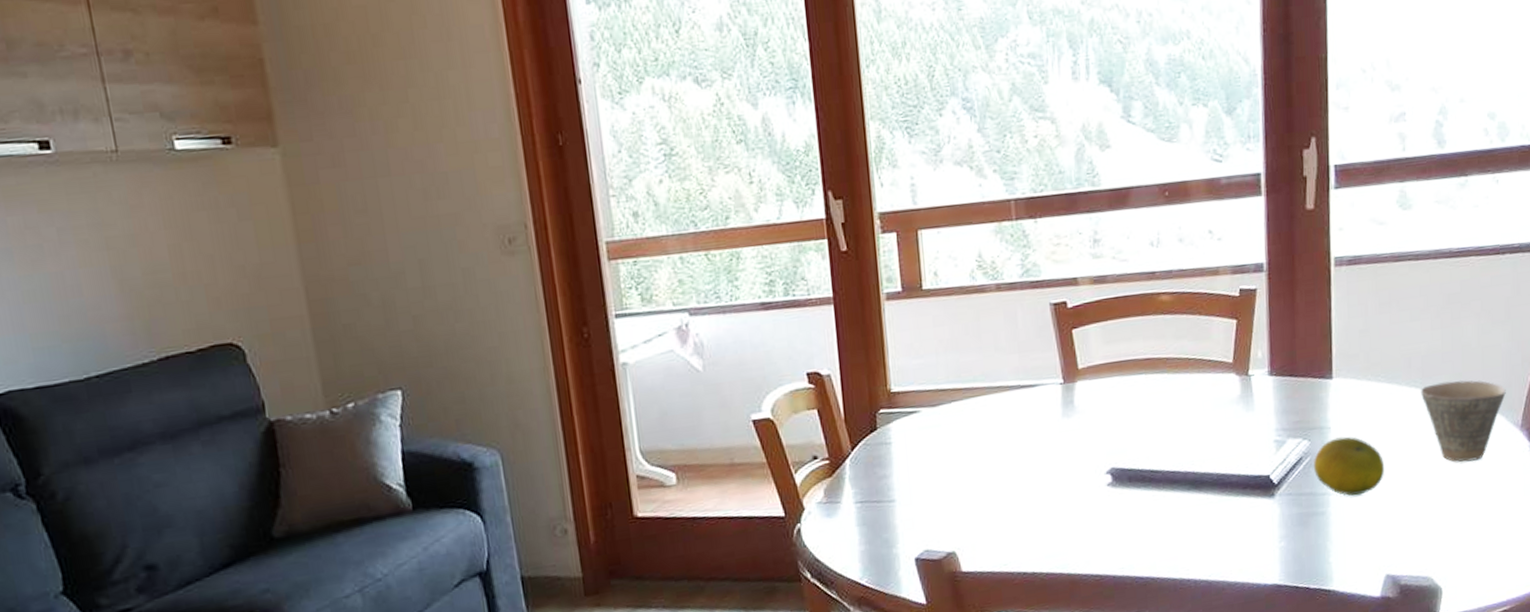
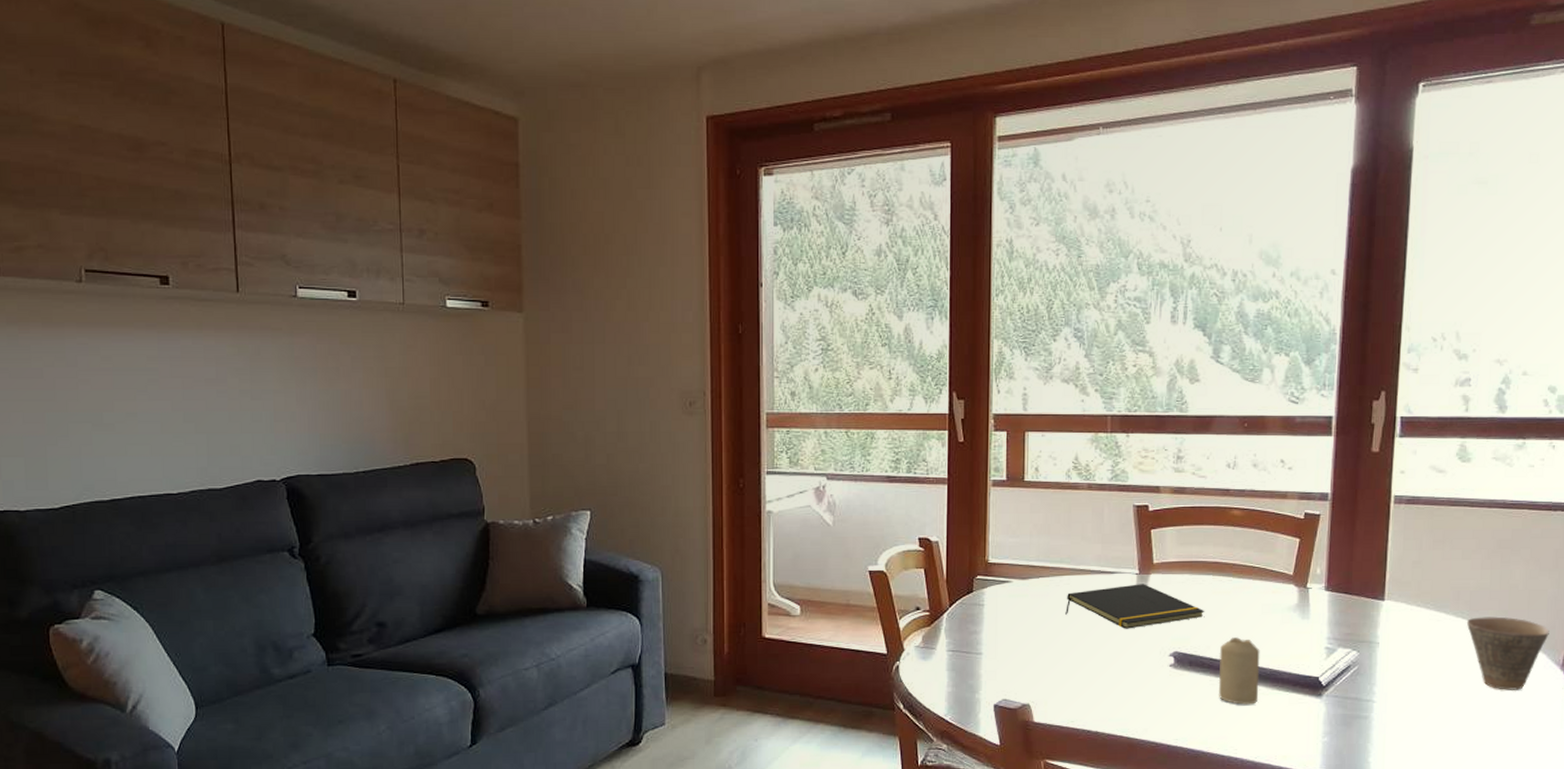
notepad: none [985,394,1141,450] -> present [1065,584,1205,629]
candle: none [1160,442,1207,519] -> present [1218,637,1260,705]
fruit: present [1313,436,1385,496] -> none [1360,652,1428,706]

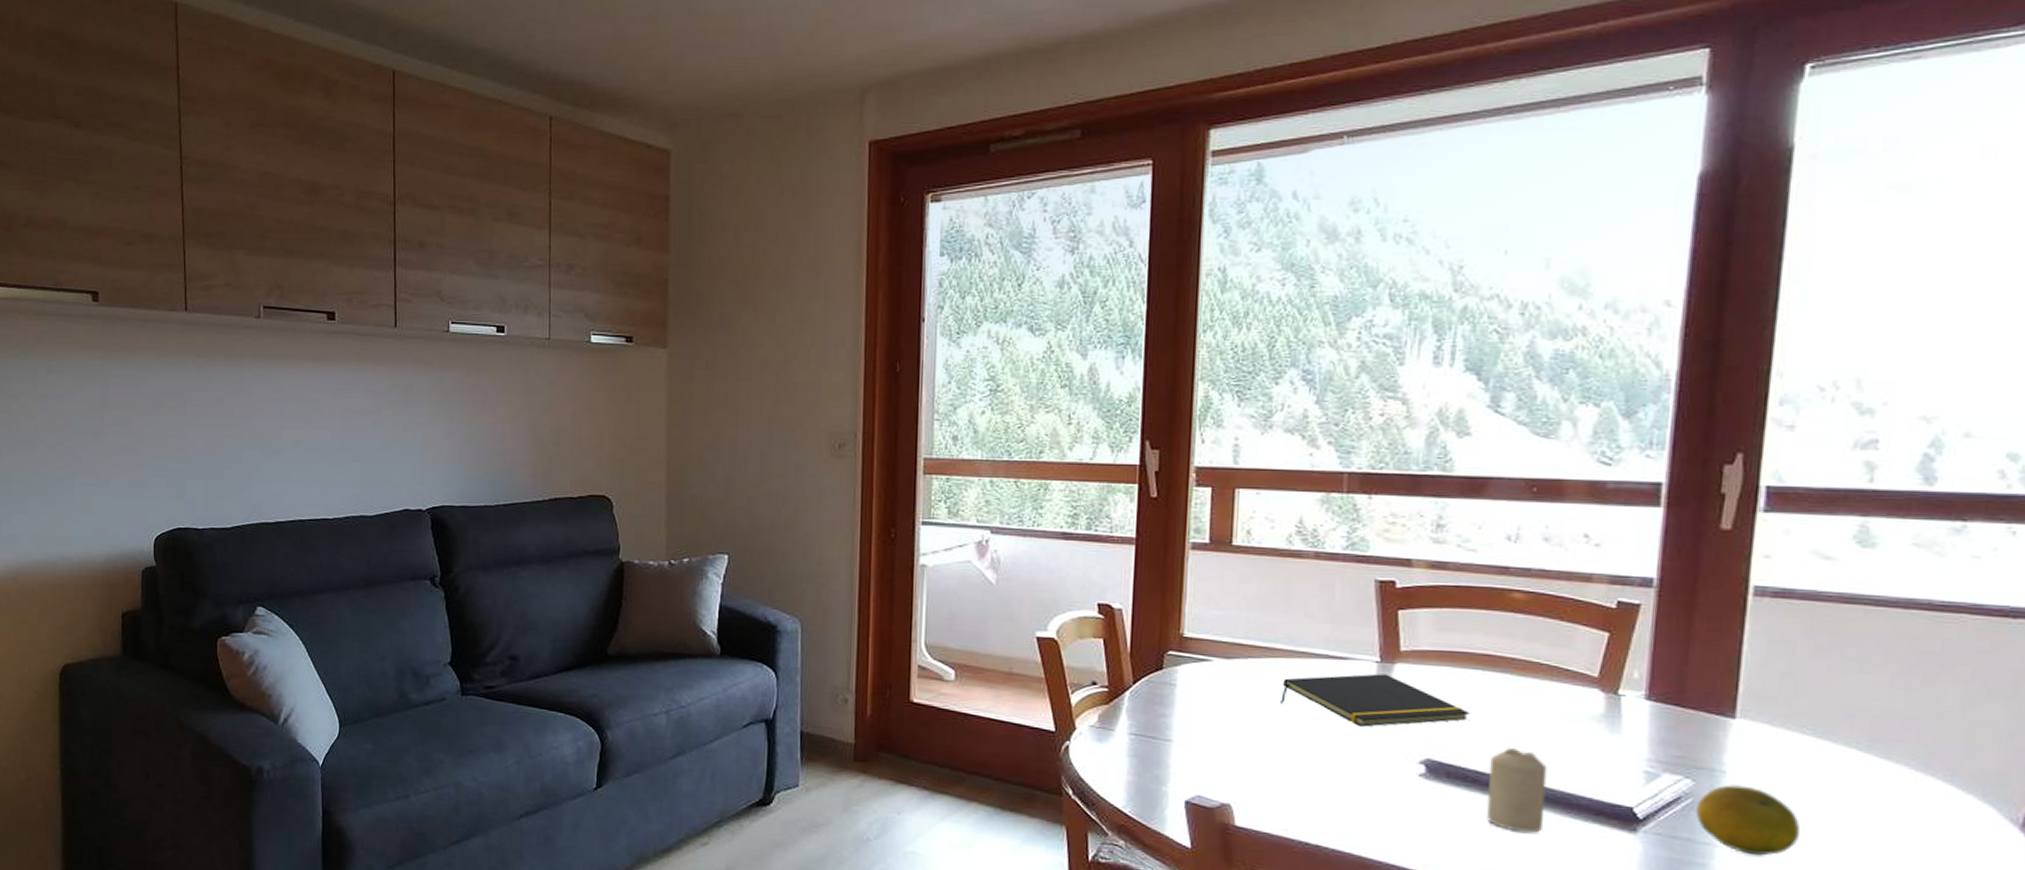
fruit: none [1360,652,1428,706] -> present [1695,784,1801,856]
cup: present [1466,616,1549,690] -> none [1864,750,2002,852]

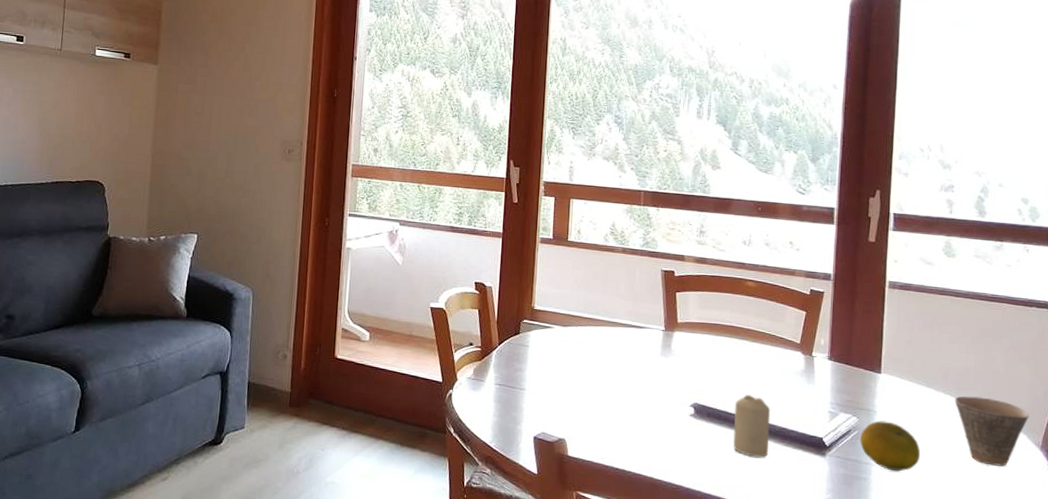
notepad: present [1281,674,1470,727] -> none [599,339,722,379]
cup: none [1864,750,2002,852] -> present [954,396,1029,466]

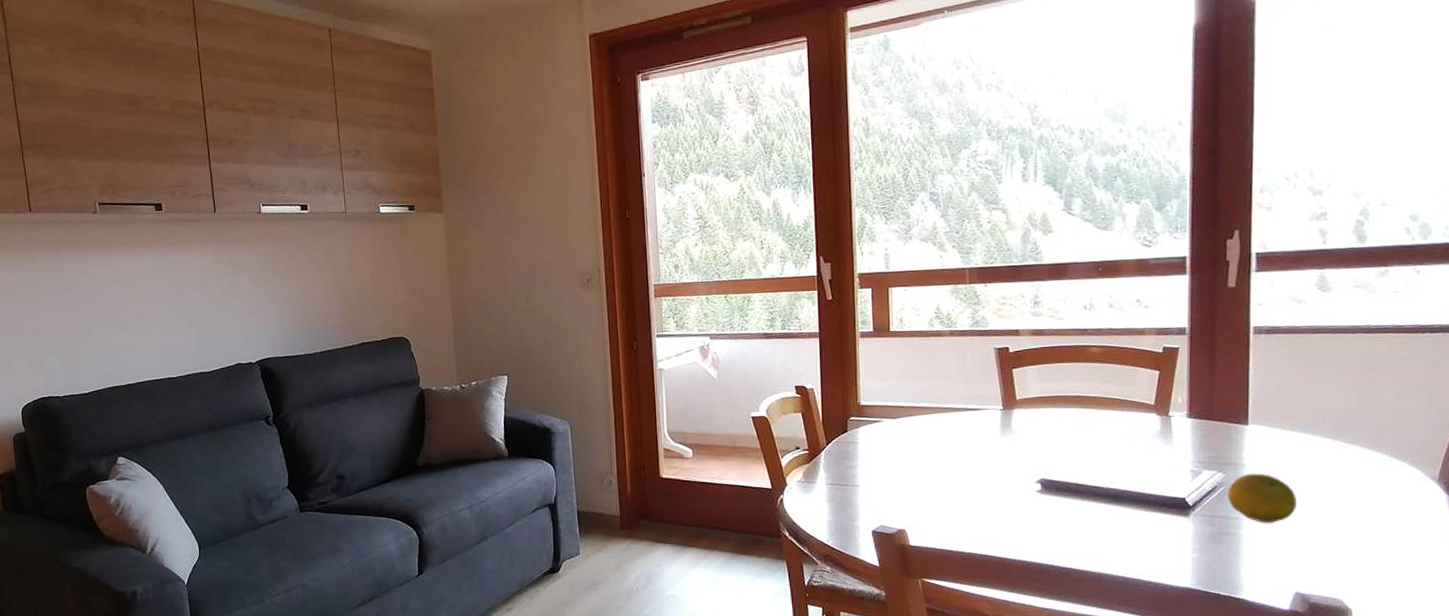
candle: present [733,395,771,458] -> none [1084,464,1126,525]
cup: present [954,396,1029,466] -> none [1334,436,1423,505]

